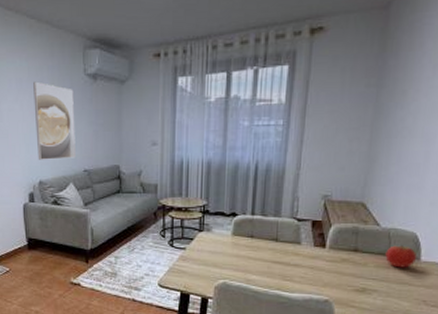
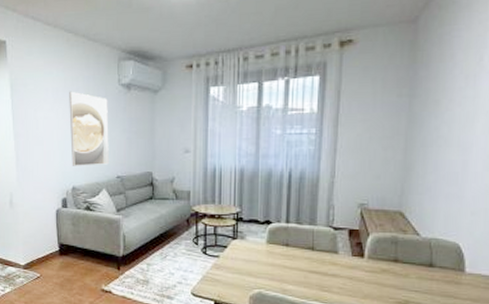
apple: present [385,245,417,268] -> none [427,256,462,280]

